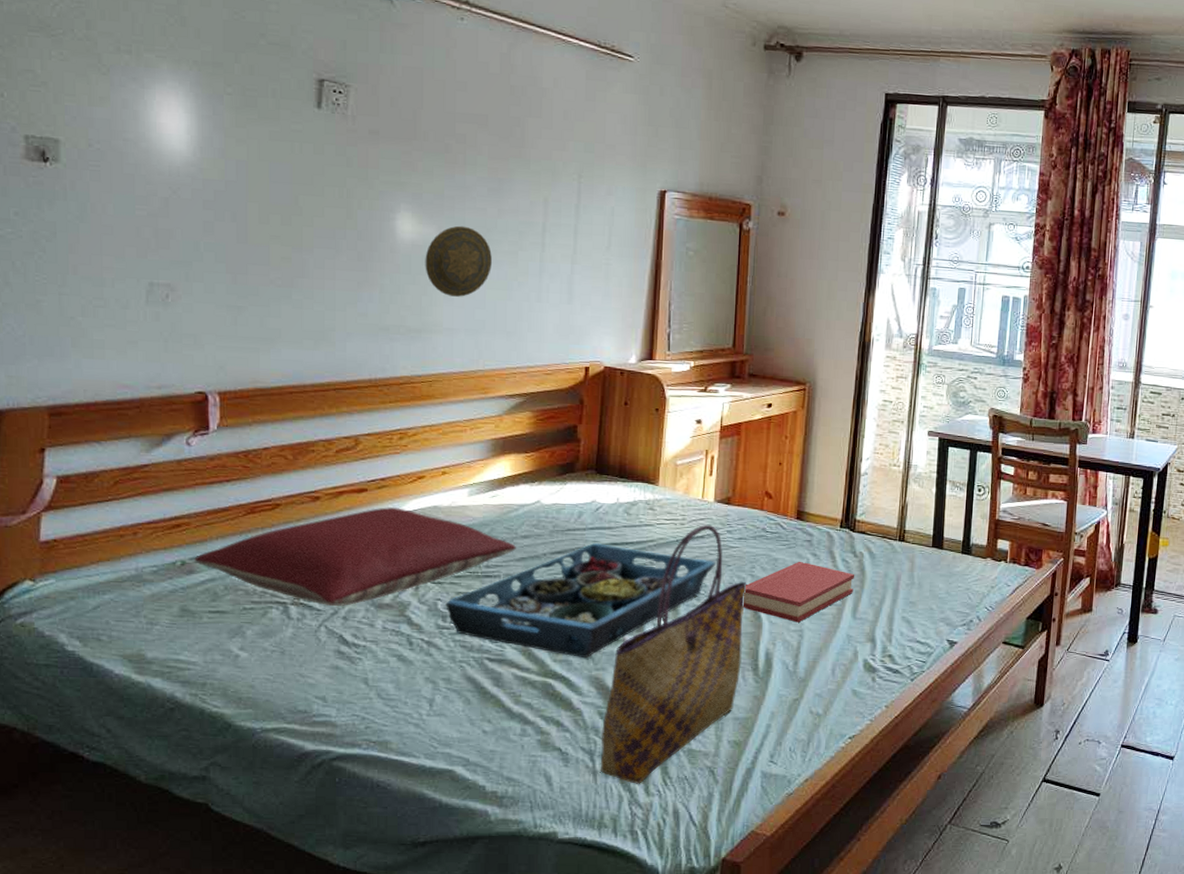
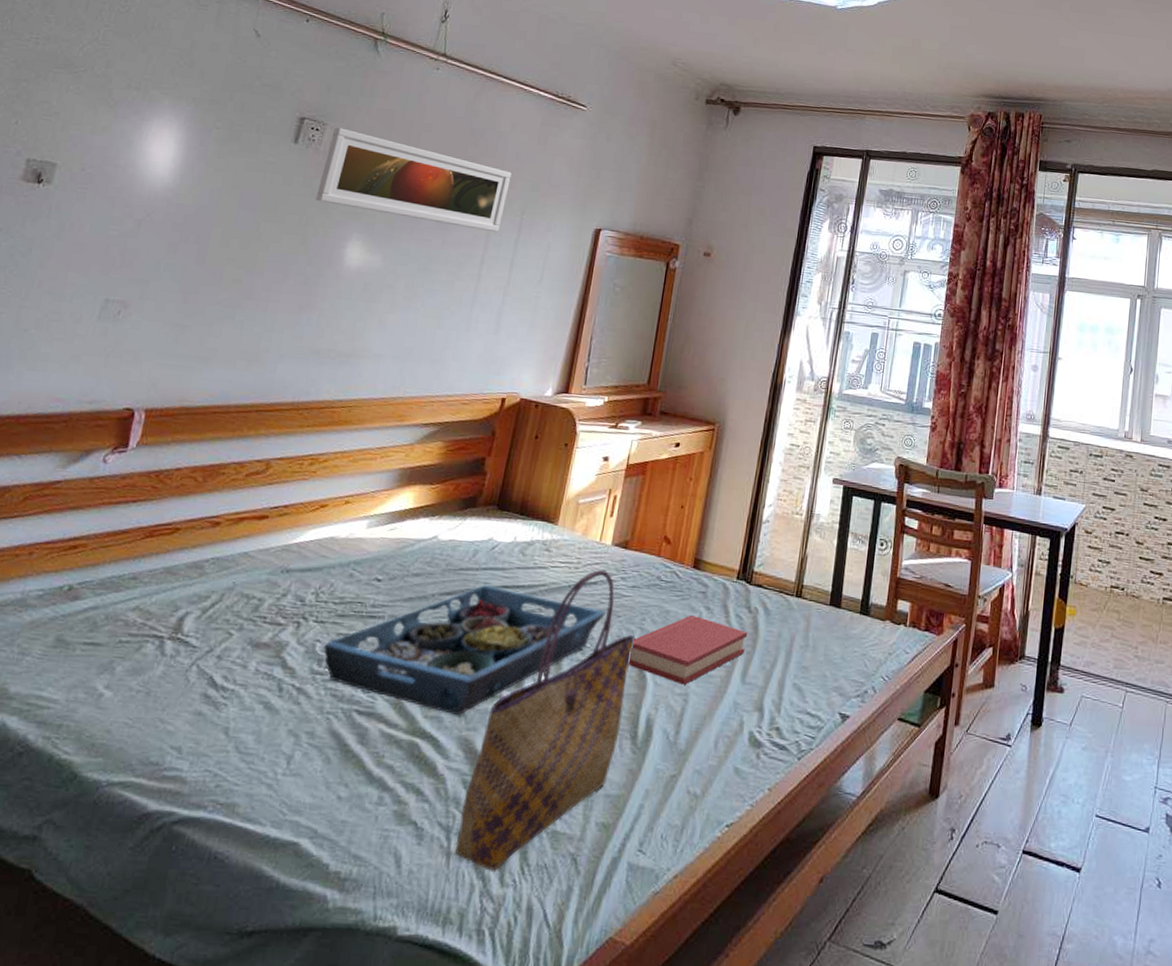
pillow: present [194,506,516,606] -> none [82,535,406,643]
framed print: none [353,89,562,198] -> present [316,127,512,233]
decorative plate: present [425,225,492,297] -> none [364,255,430,324]

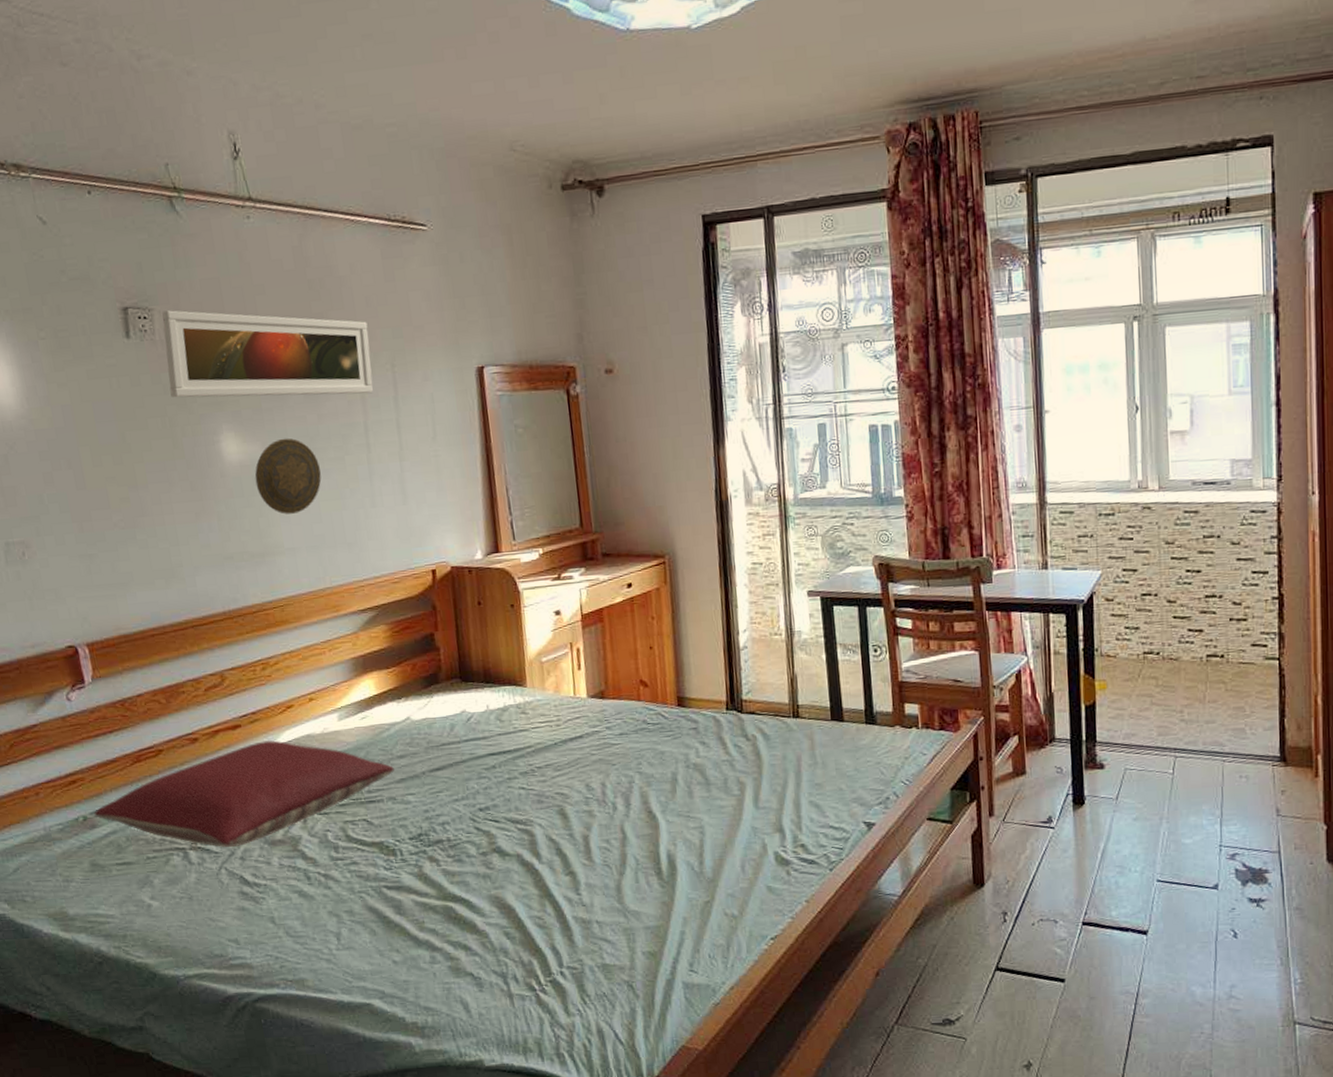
pillow: none [82,535,406,643] -> present [94,739,394,847]
serving tray: present [324,584,606,716] -> none [335,754,600,878]
decorative plate: none [364,255,430,324] -> present [255,438,322,515]
tote bag: present [454,569,635,871] -> none [510,722,644,1005]
hardback book: present [628,614,748,685] -> none [634,751,752,819]

